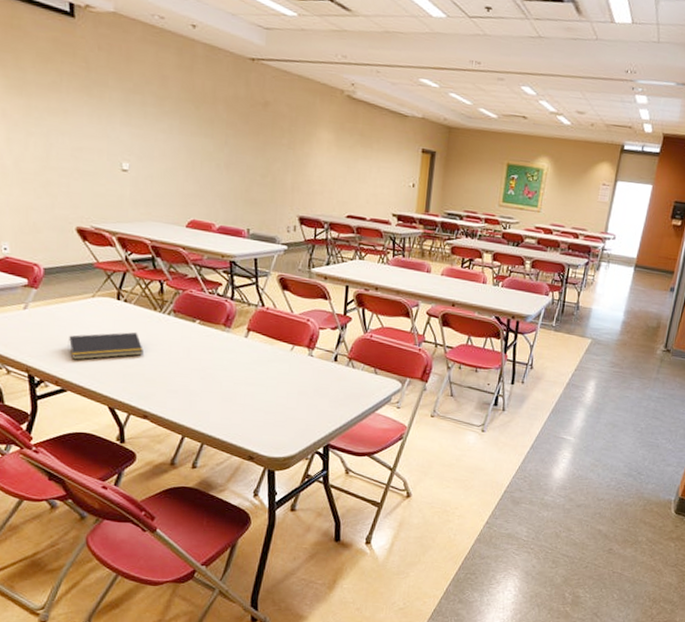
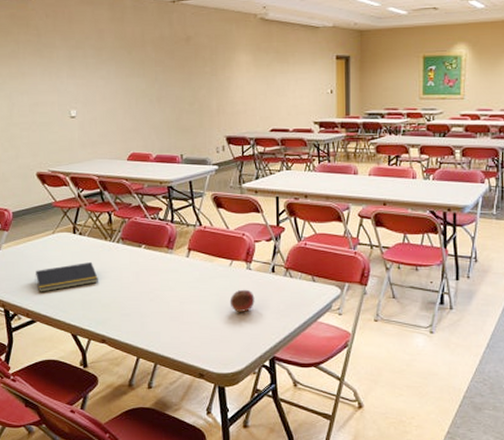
fruit: none [287,375,314,398] -> present [229,289,255,312]

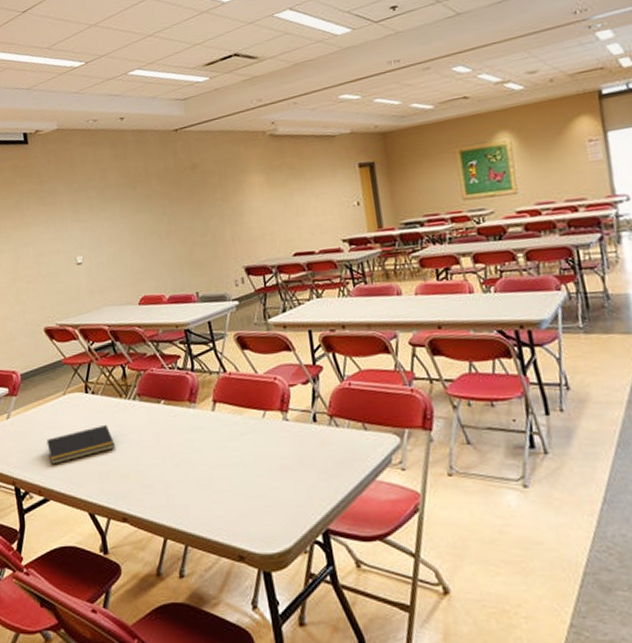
fruit: present [229,289,255,312] -> none [266,445,297,474]

